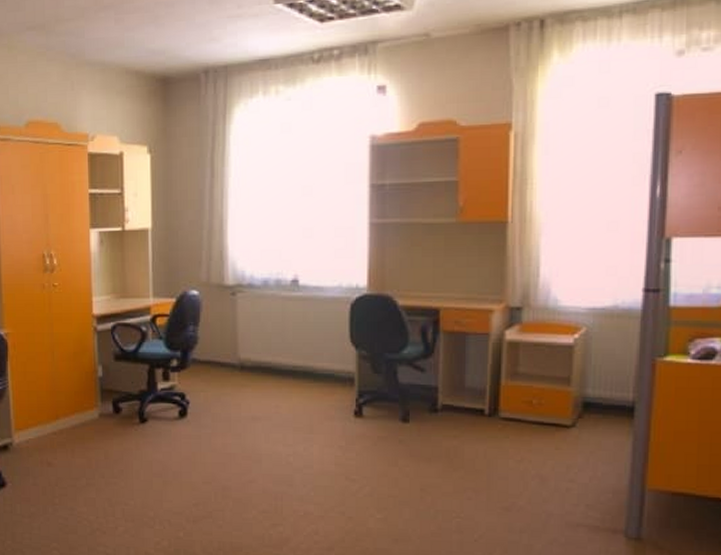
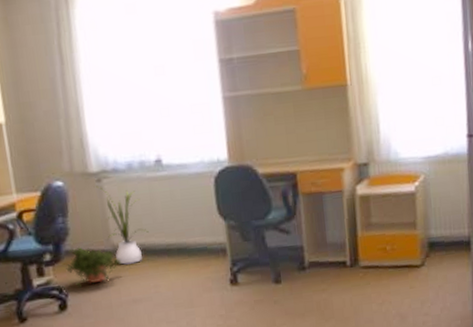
potted plant: none [190,356,246,397] -> present [66,246,122,288]
house plant: none [230,299,277,381] -> present [96,186,149,265]

